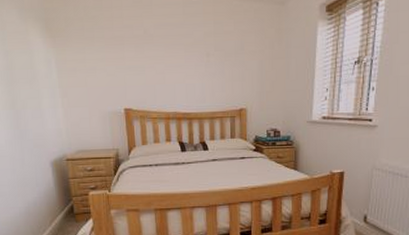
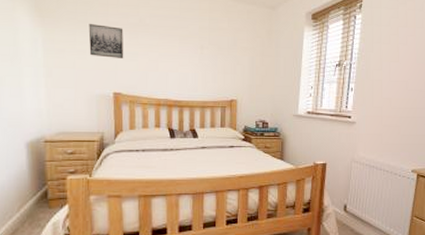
wall art: none [96,39,132,74] -> present [88,24,124,58]

